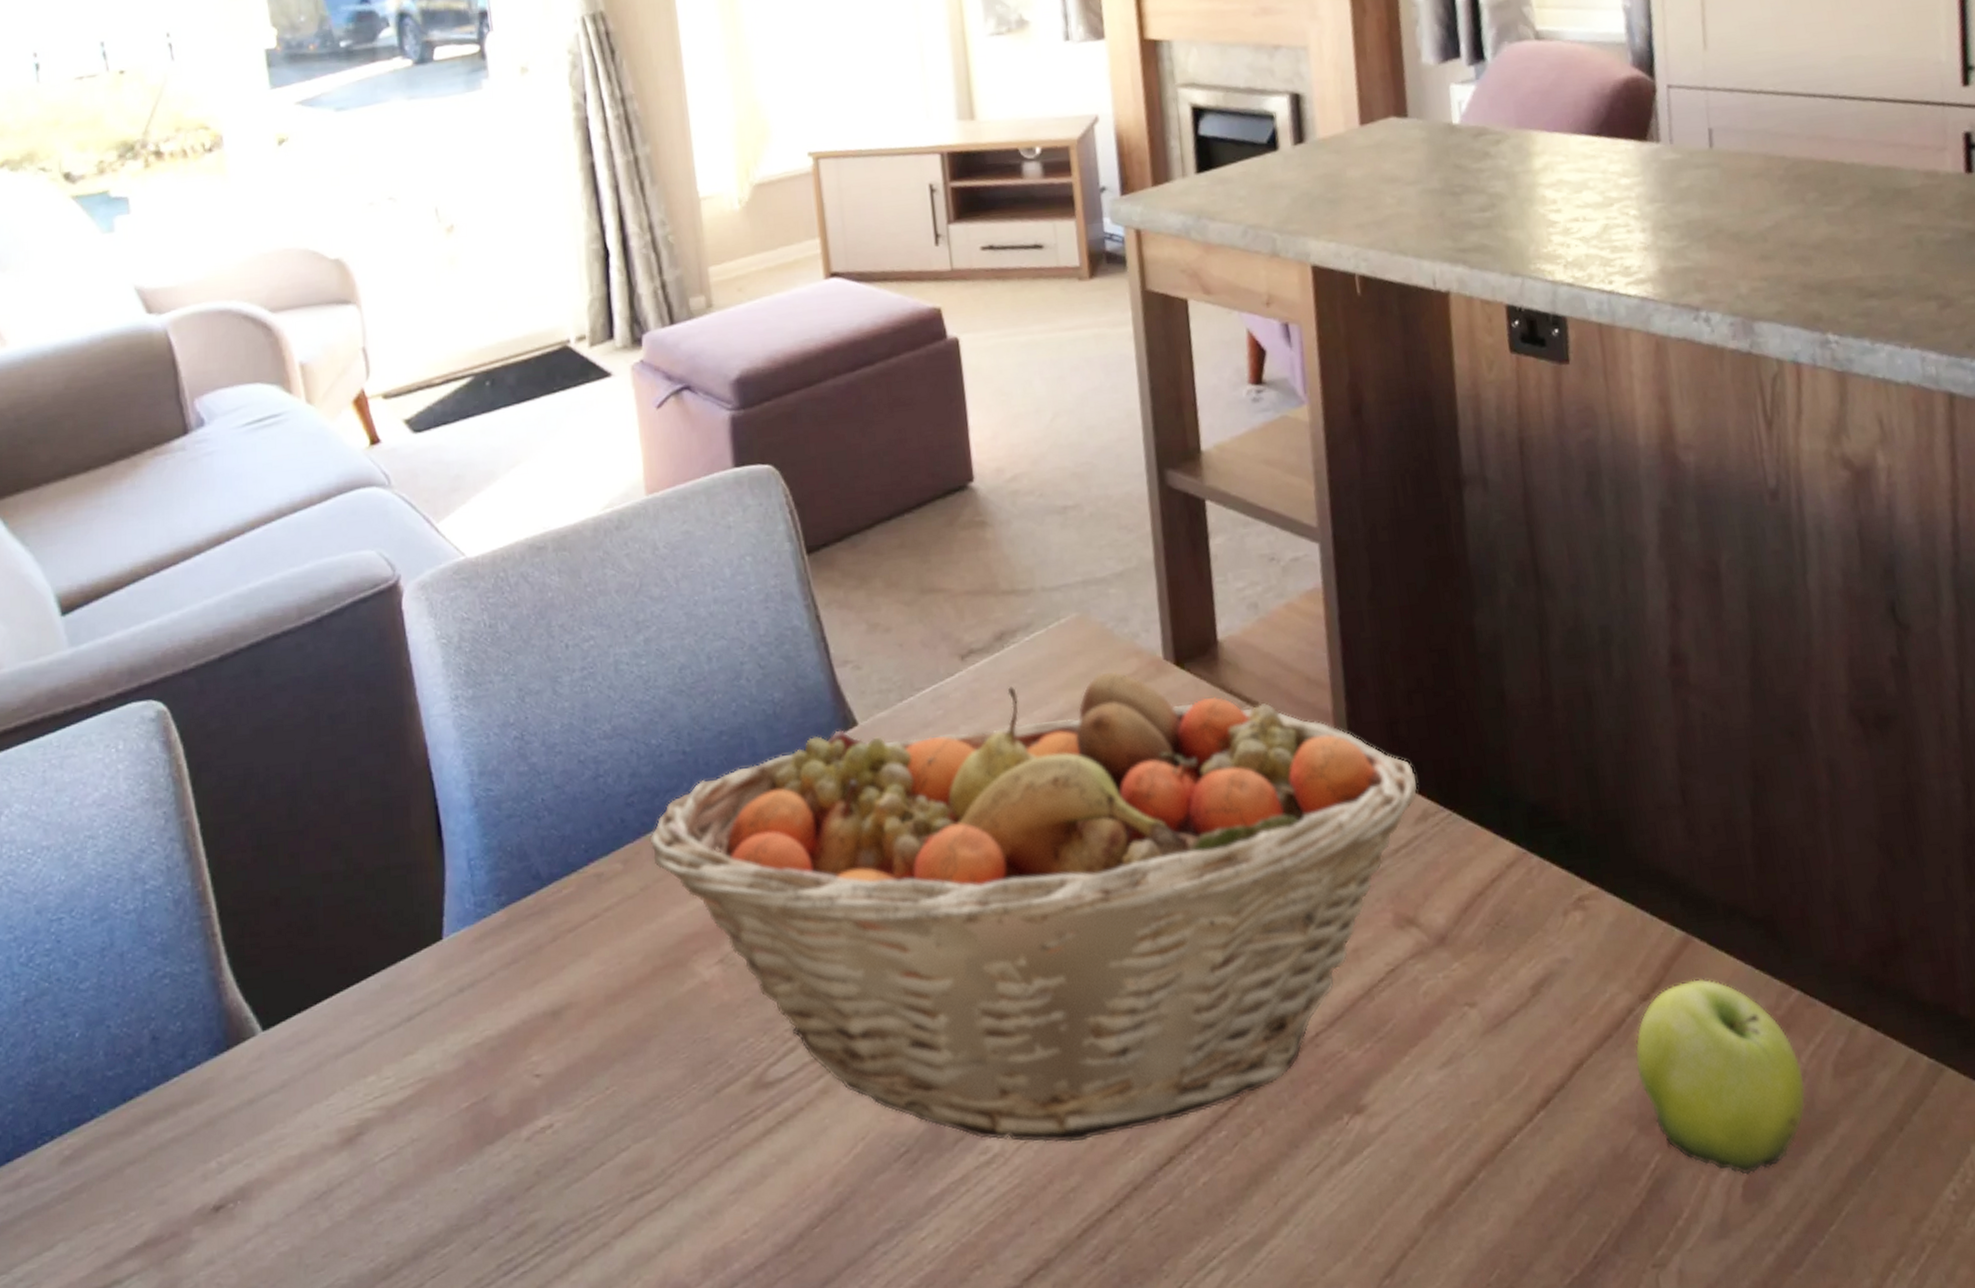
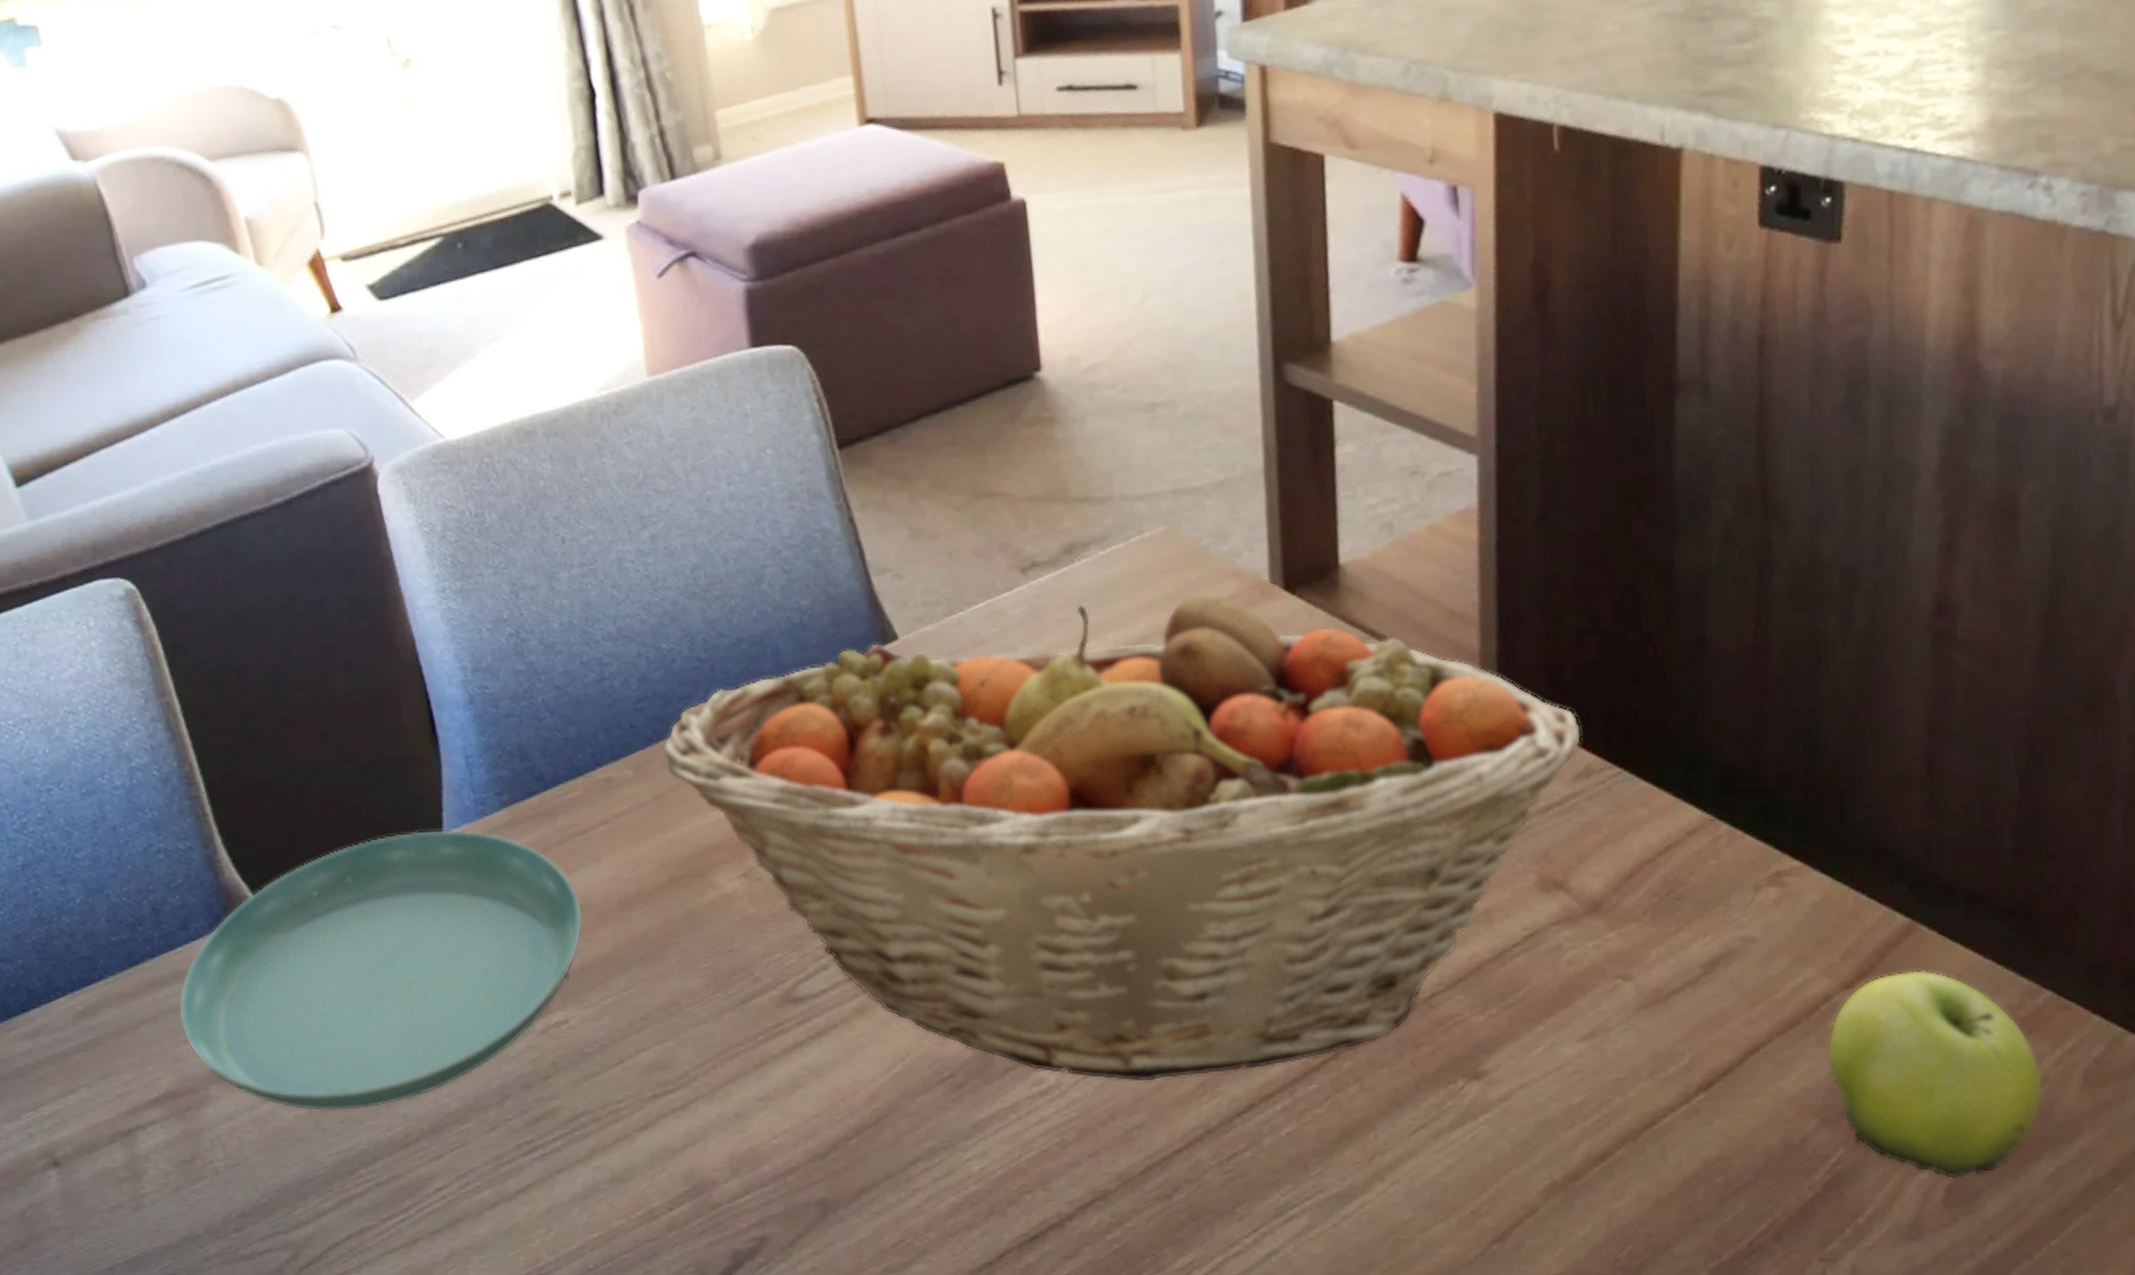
saucer: none [169,934,571,1246] -> present [178,830,583,1110]

